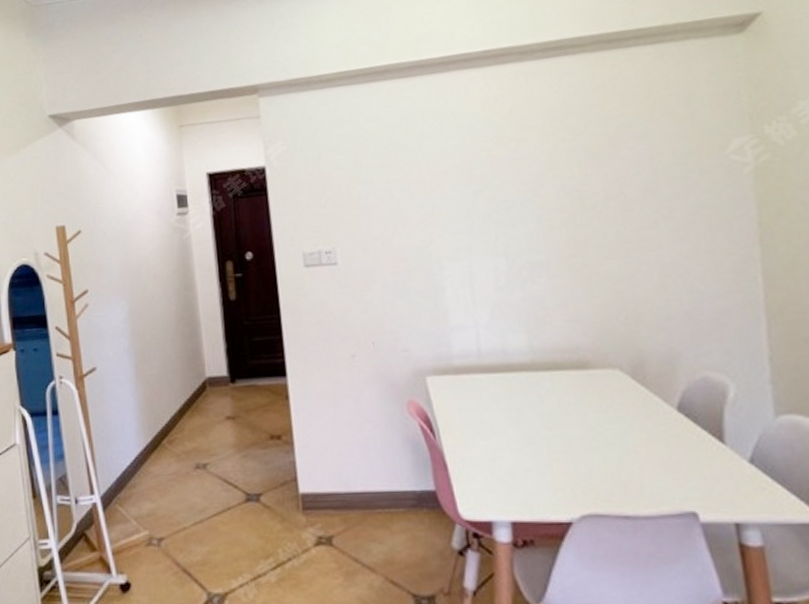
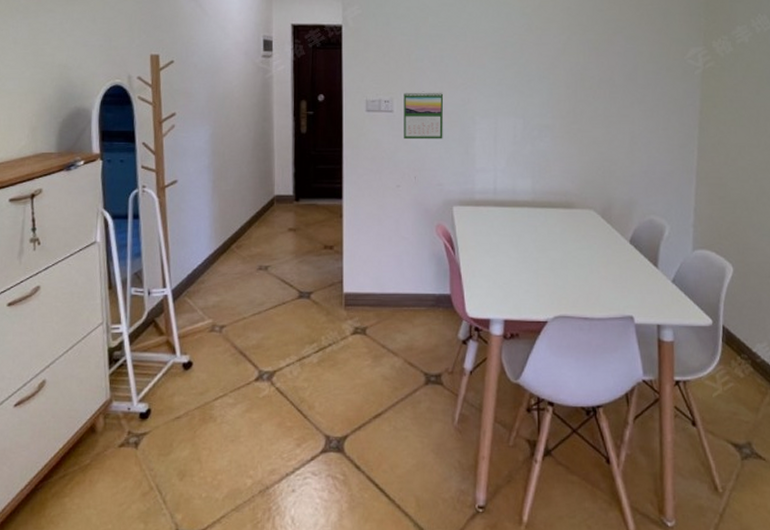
calendar: none [348,234,404,297] -> present [404,91,444,140]

